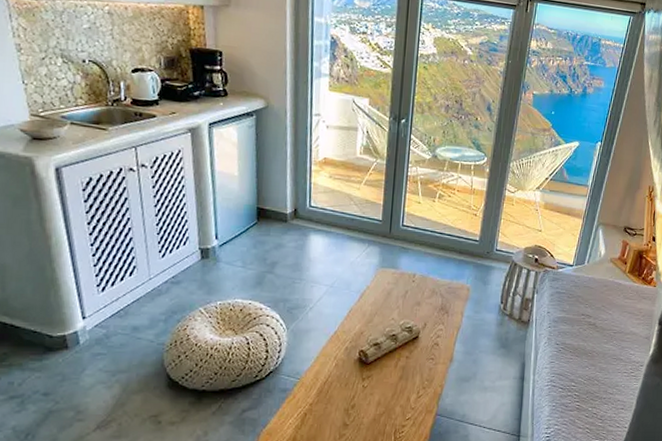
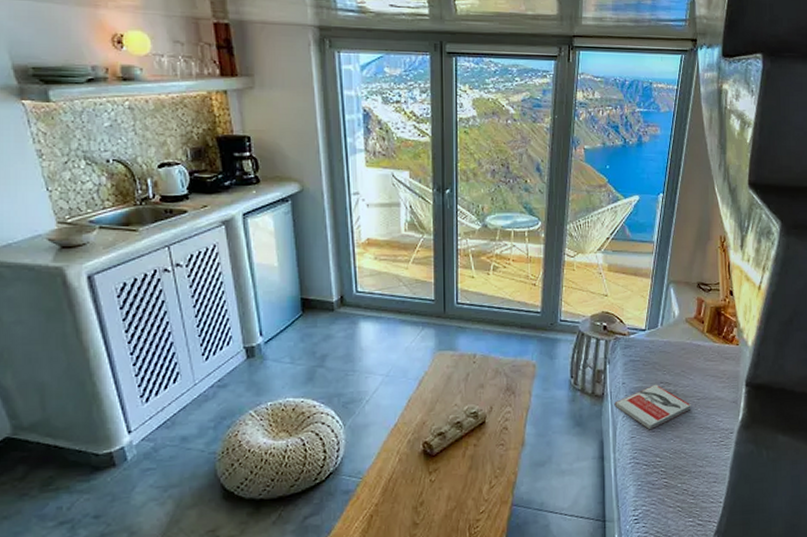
book: none [538,315,608,357] -> present [614,384,691,430]

